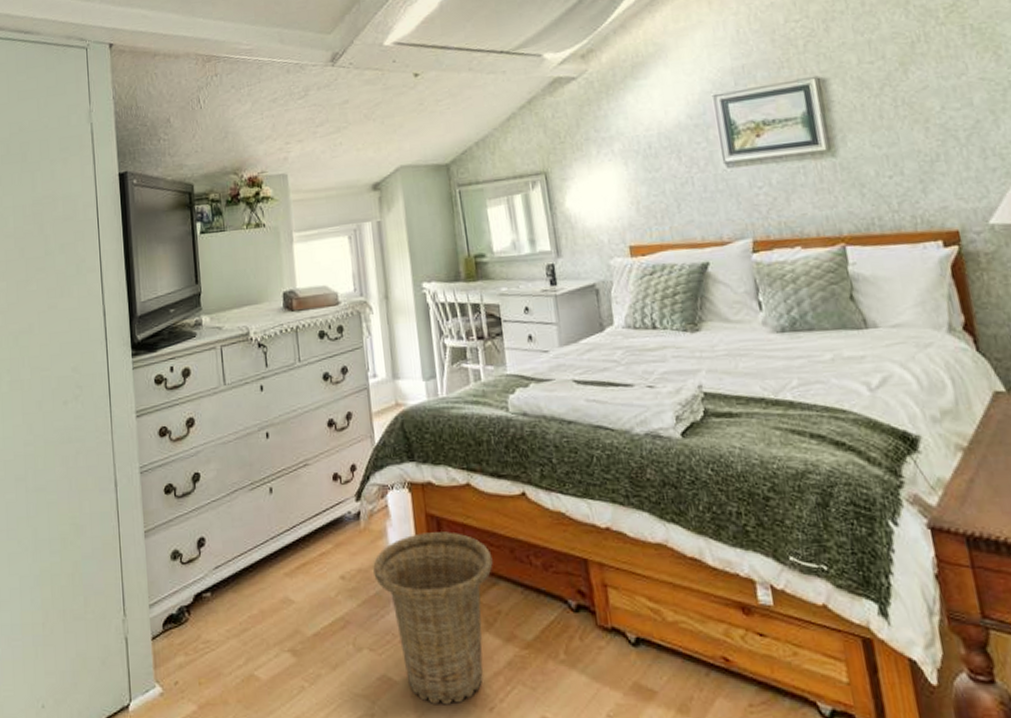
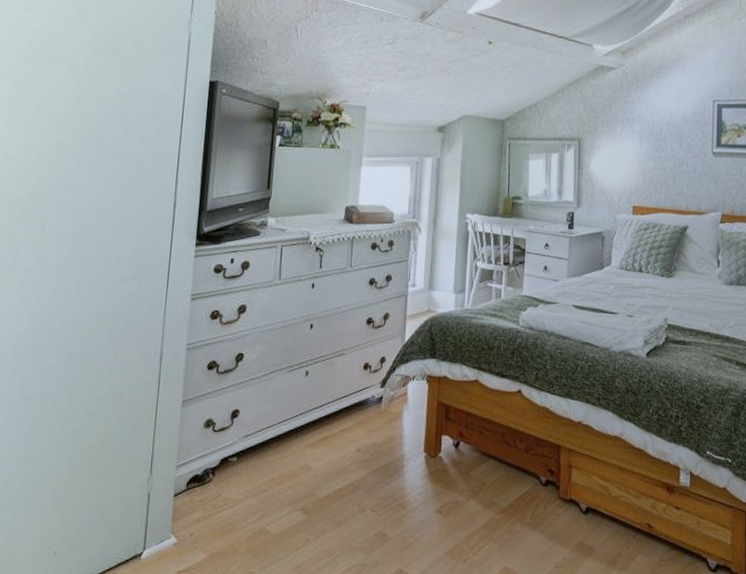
basket: present [373,531,493,705] -> none [386,417,486,557]

